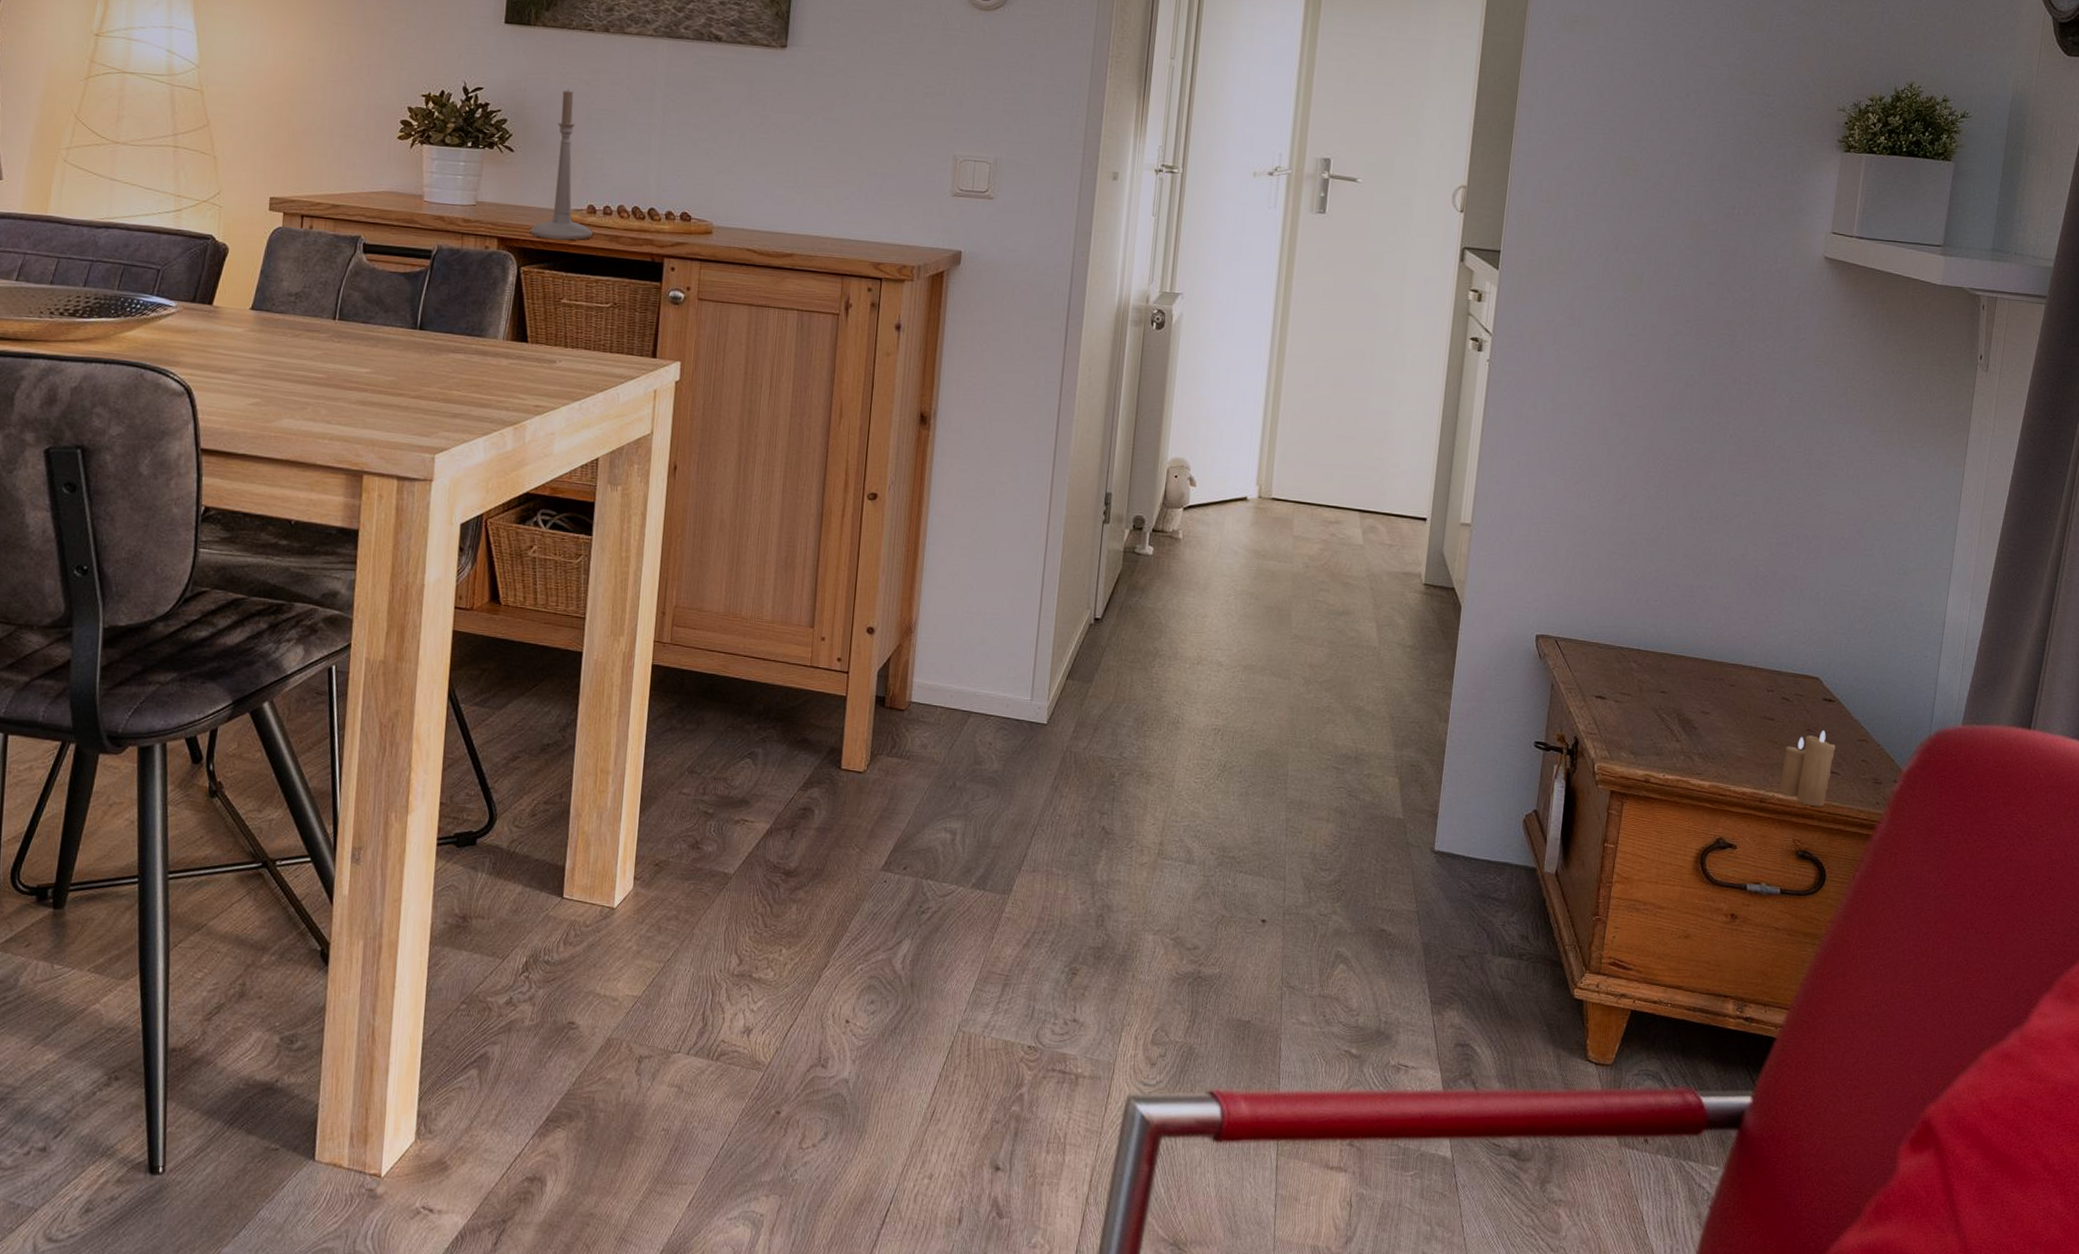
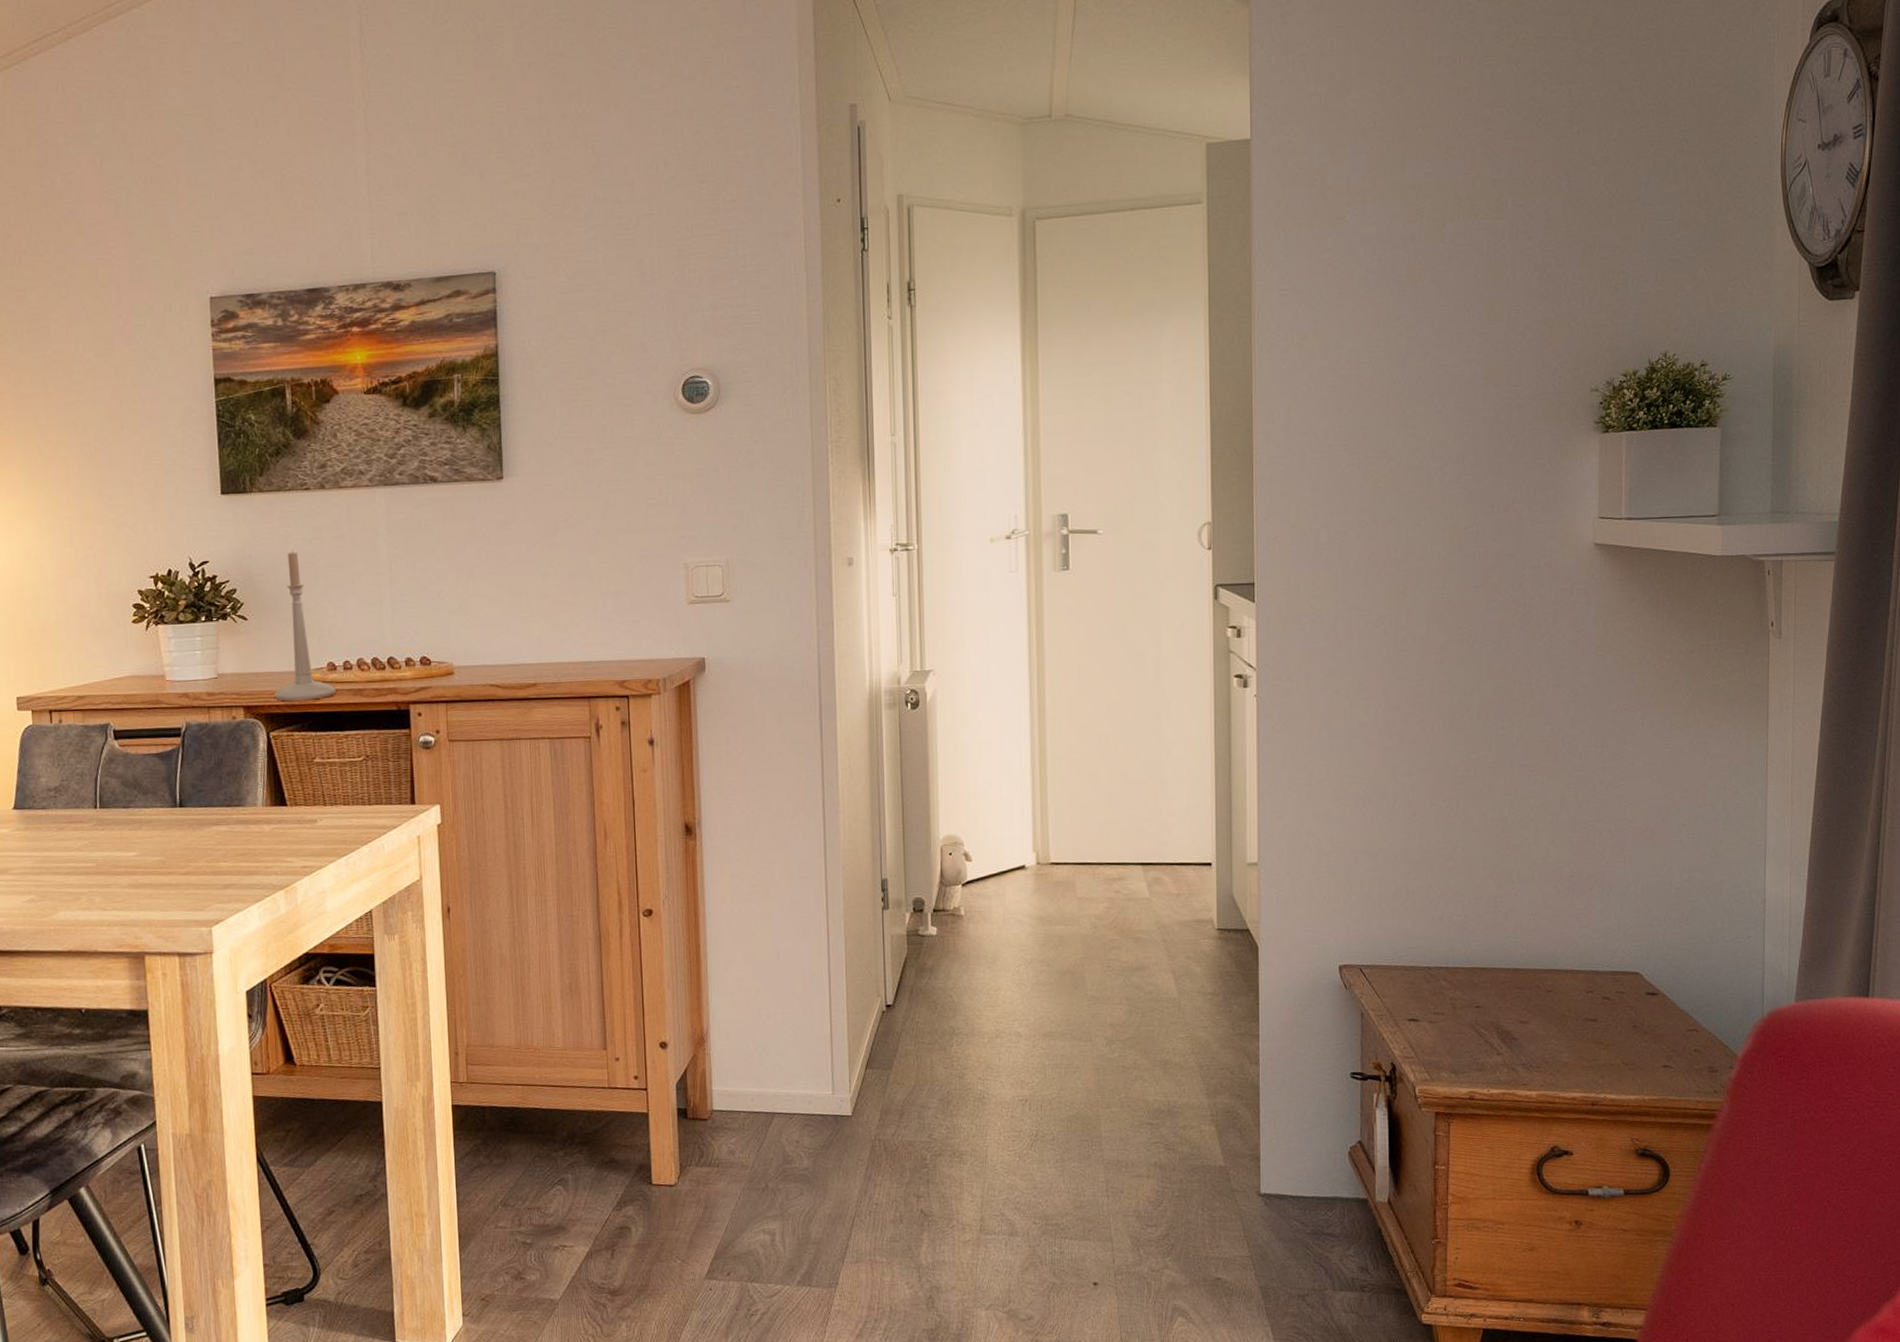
candle: present [1780,730,1836,806] -> none [1611,1025,1665,1103]

